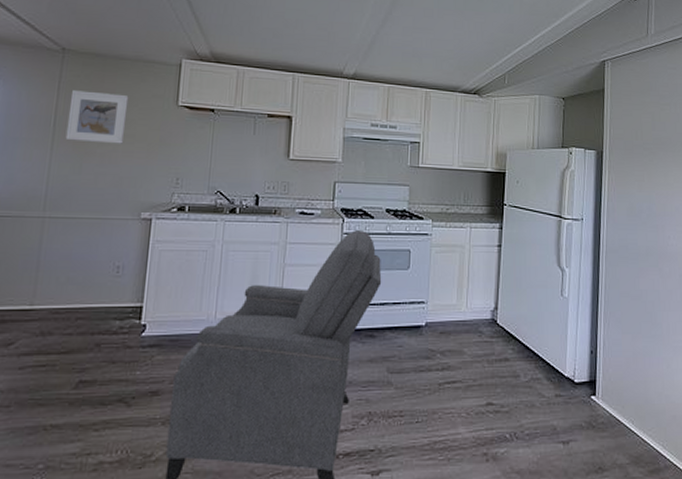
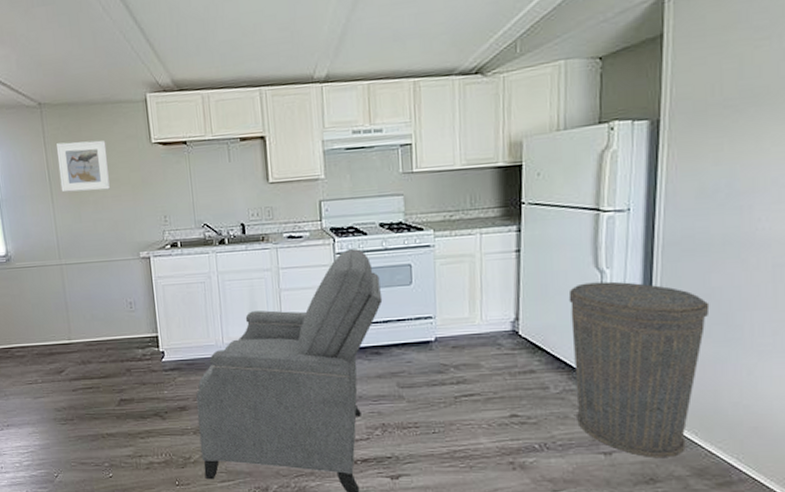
trash can: none [537,279,639,447] -> present [568,281,710,459]

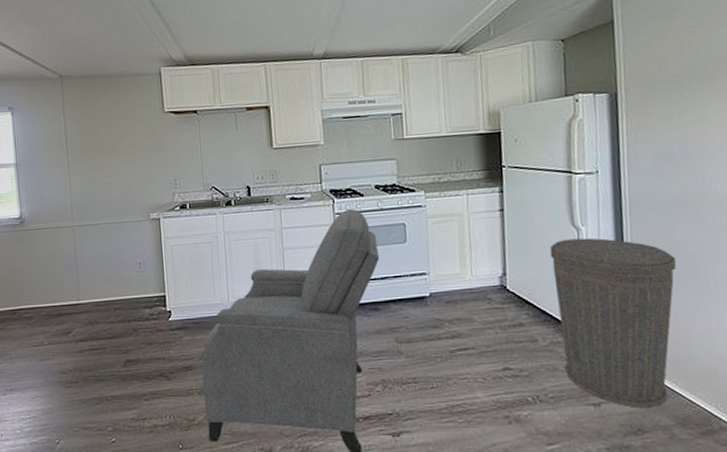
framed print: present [56,140,110,193] -> none [74,109,124,158]

